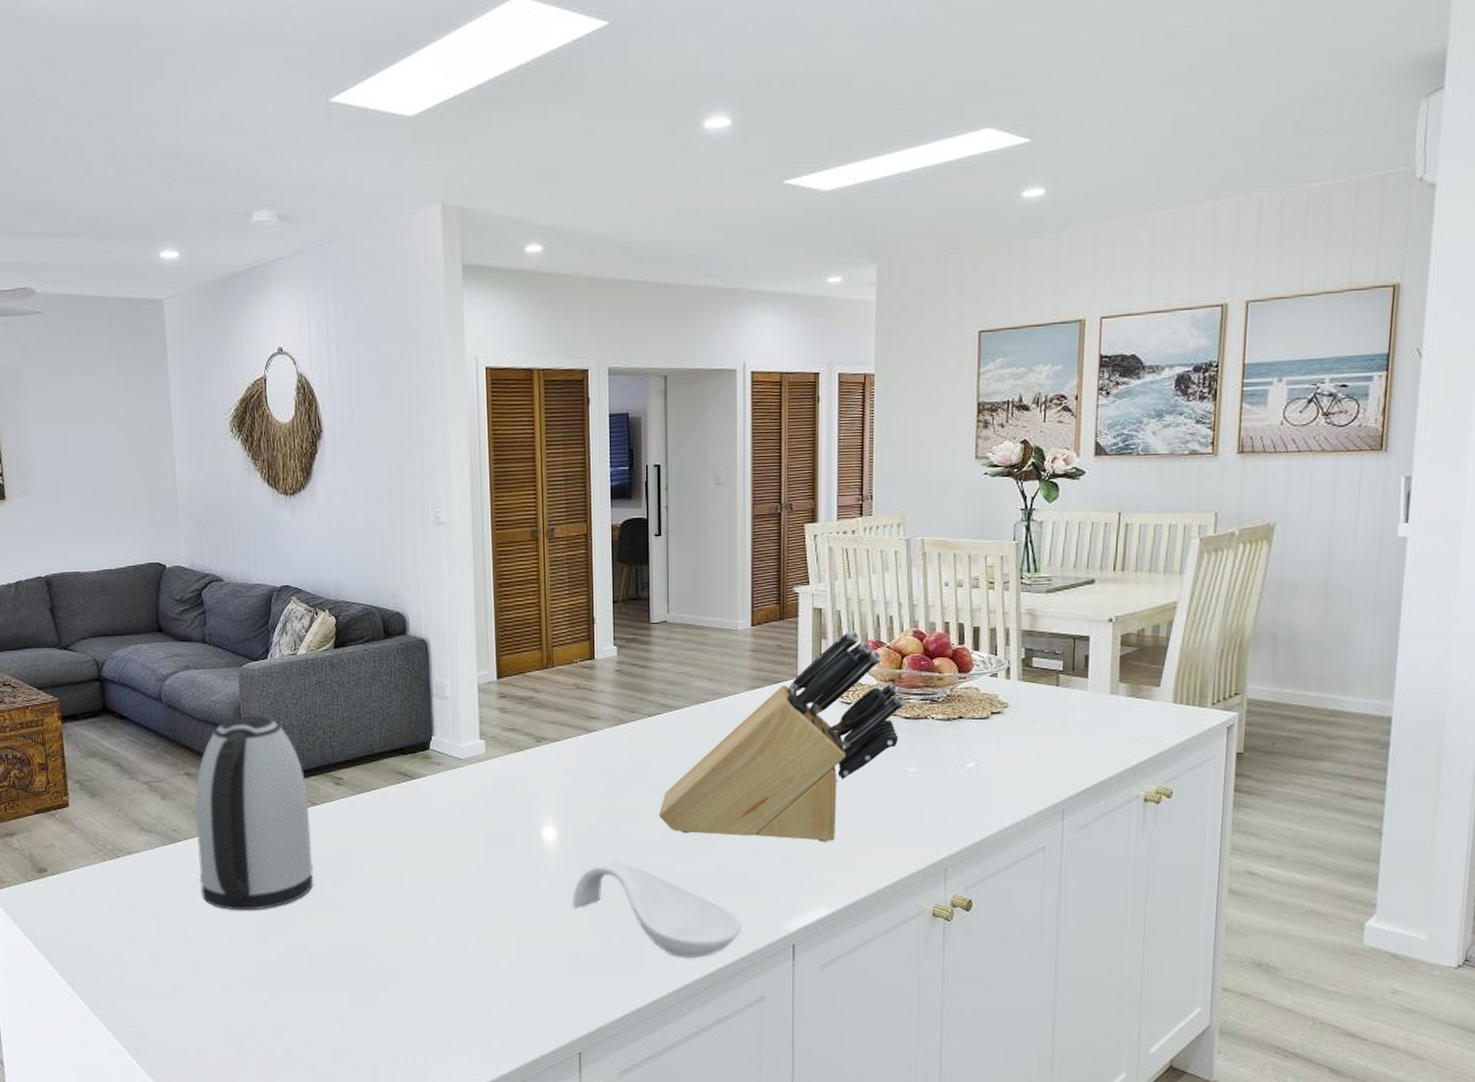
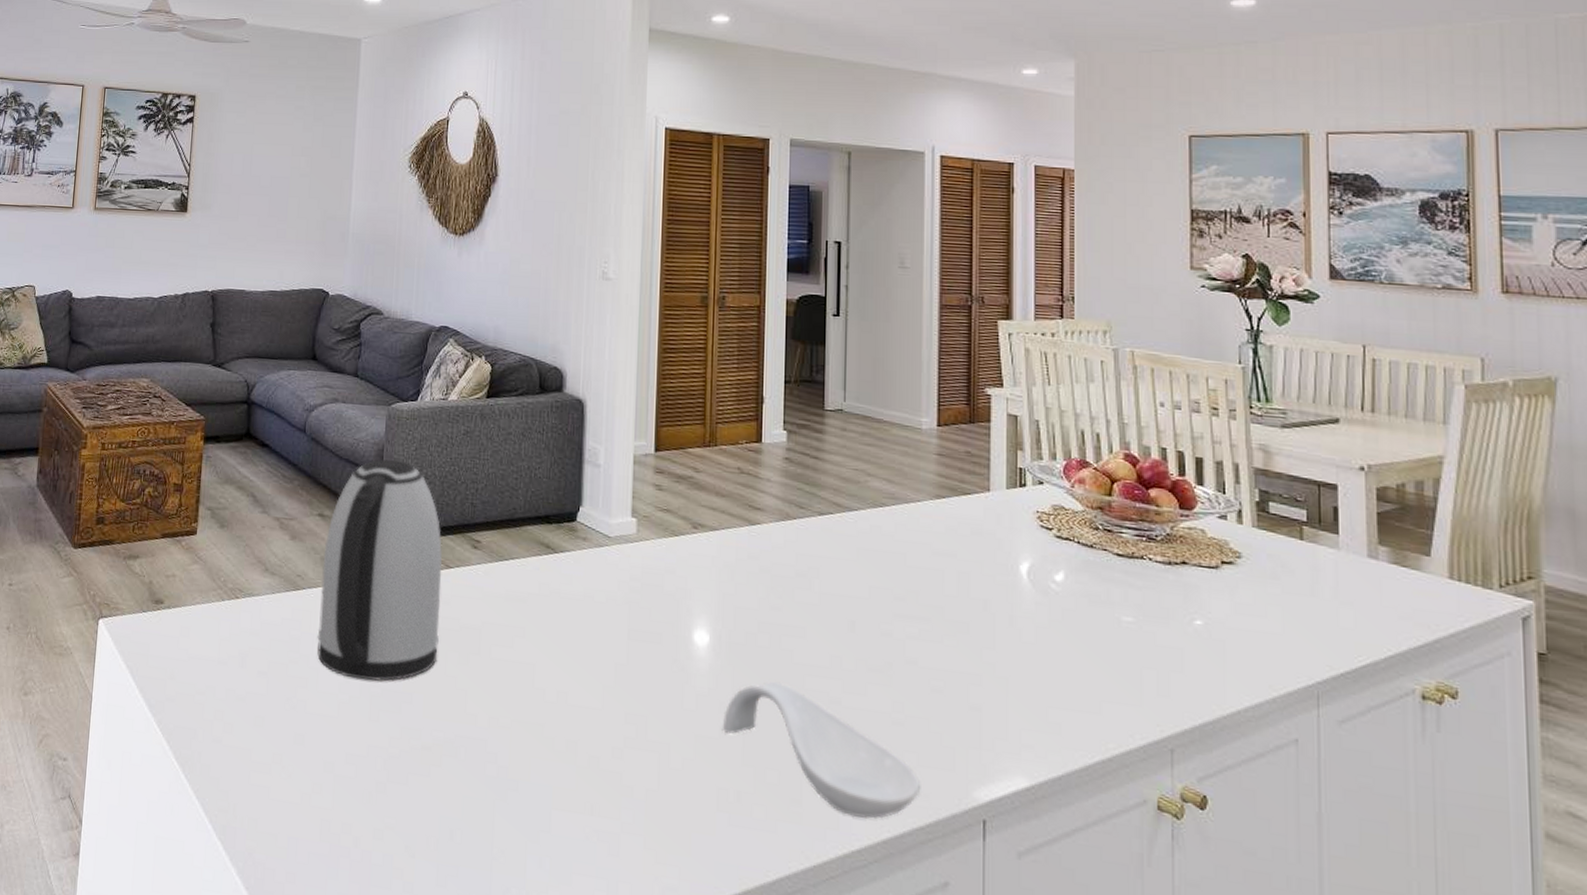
knife block: present [658,630,905,842] -> none [826,444,1116,694]

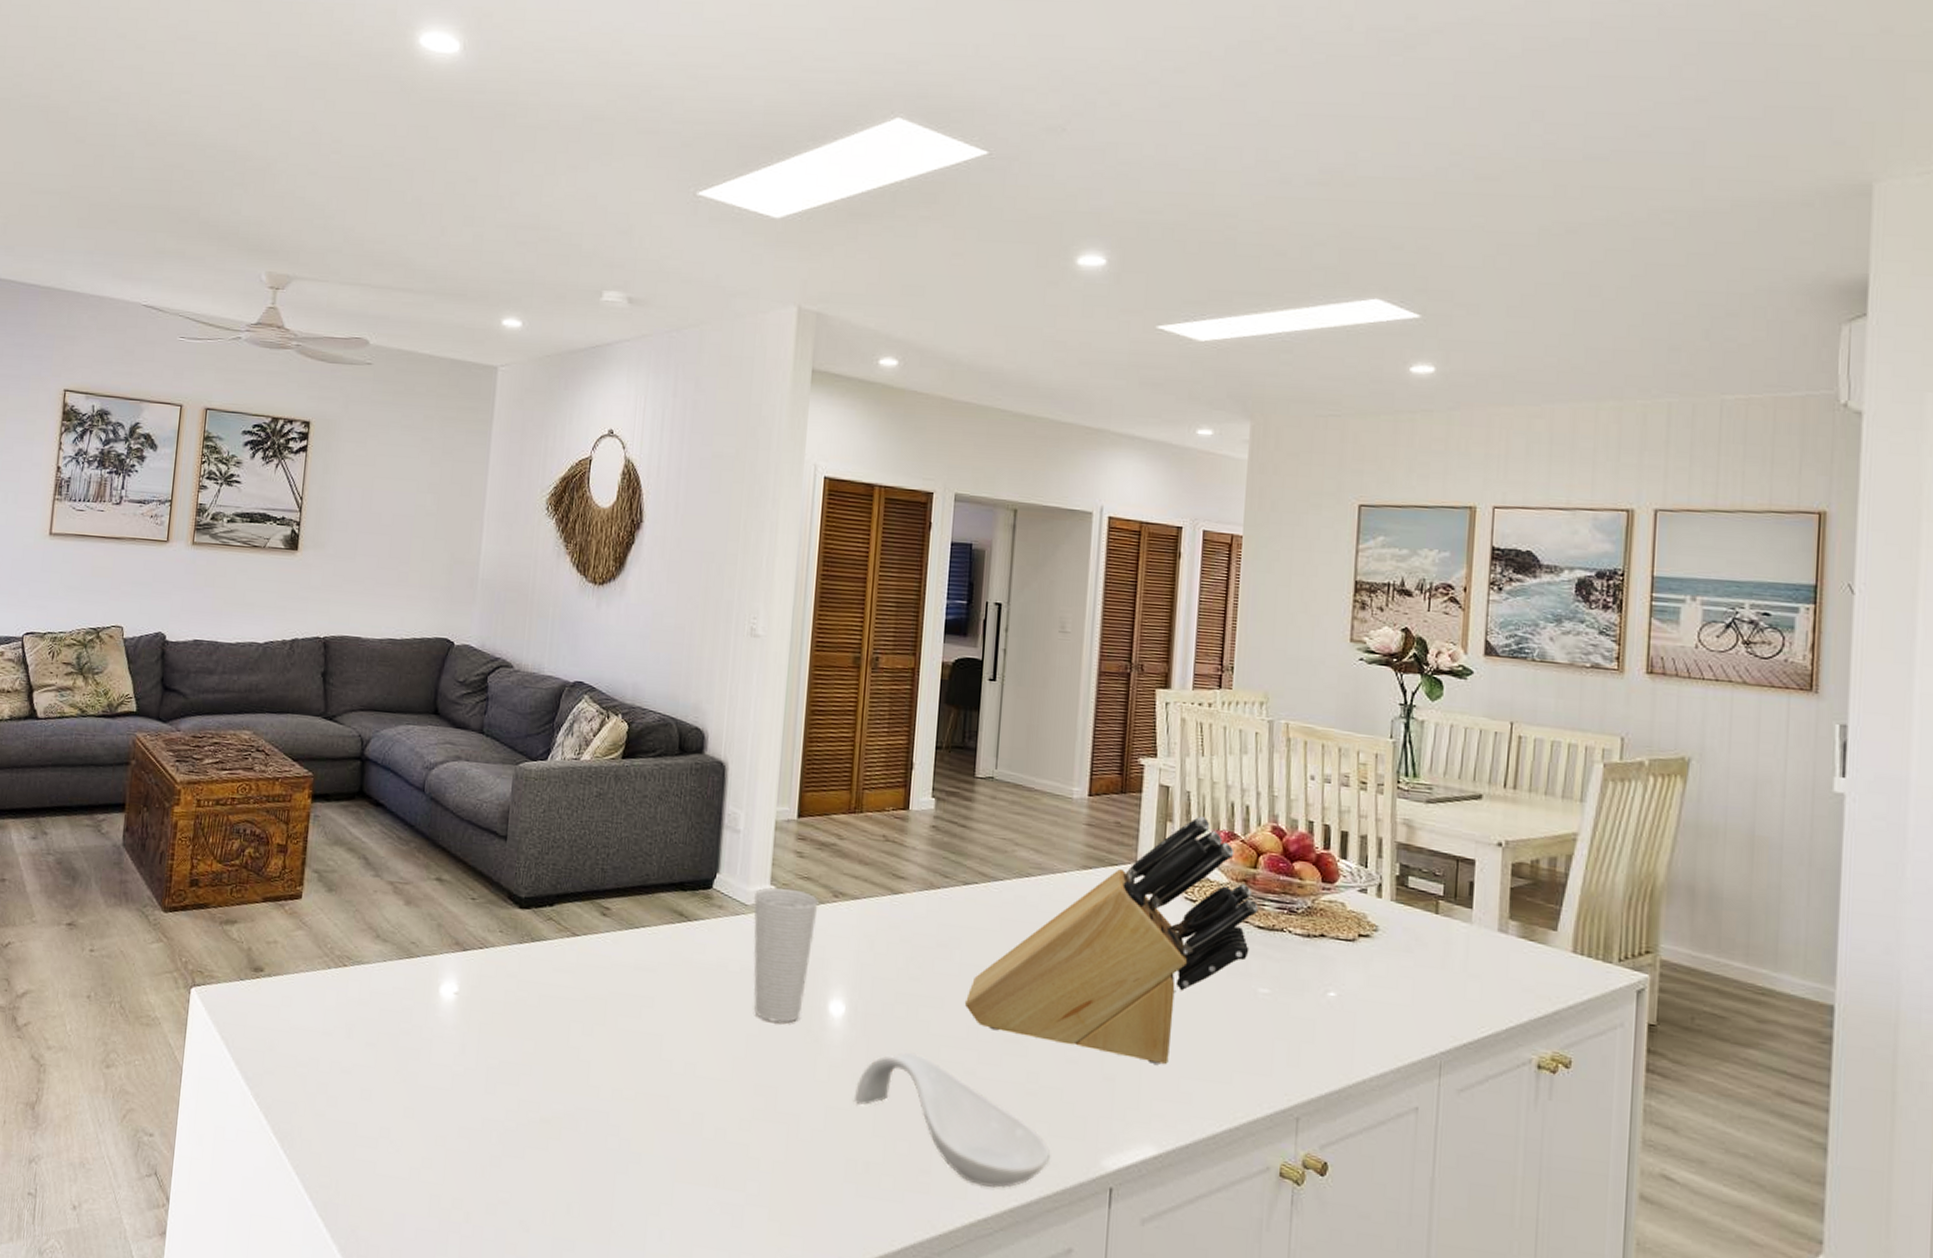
kettle: present [317,459,443,681] -> none [431,821,569,1053]
cup: none [615,519,679,653] -> present [753,887,819,1024]
knife block: none [826,444,1116,694] -> present [964,815,1259,1065]

